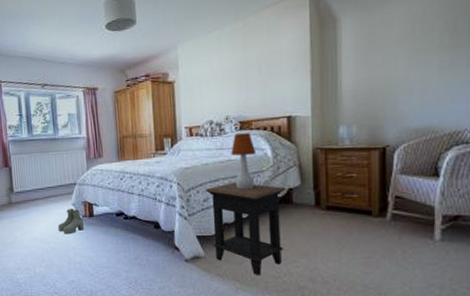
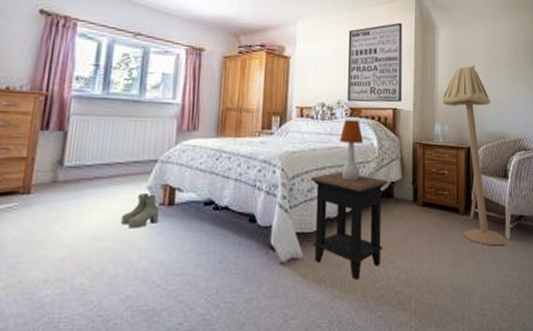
wall art: none [231,23,297,116] -> present [347,22,402,103]
floor lamp: none [347,53,437,247] -> present [441,65,507,246]

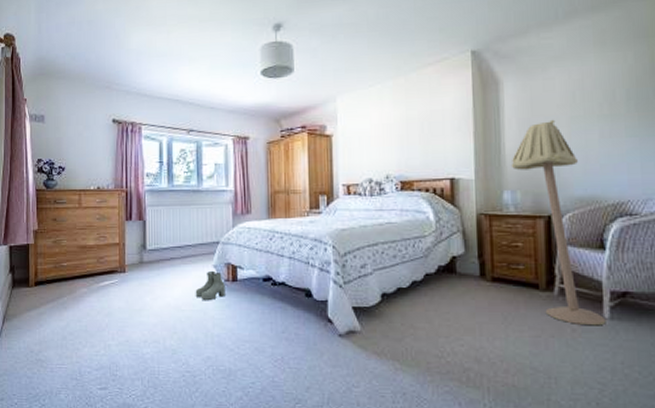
side table: present [310,172,388,280] -> none [362,247,449,354]
table lamp: present [339,120,364,181] -> none [391,194,418,256]
wall art: present [347,22,402,103] -> none [393,82,460,175]

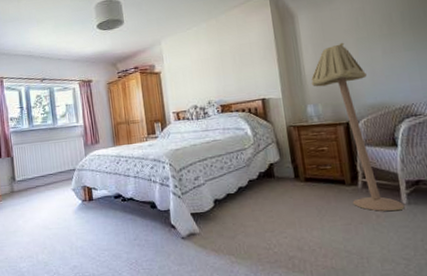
boots: present [195,270,225,300] -> none [59,193,84,218]

